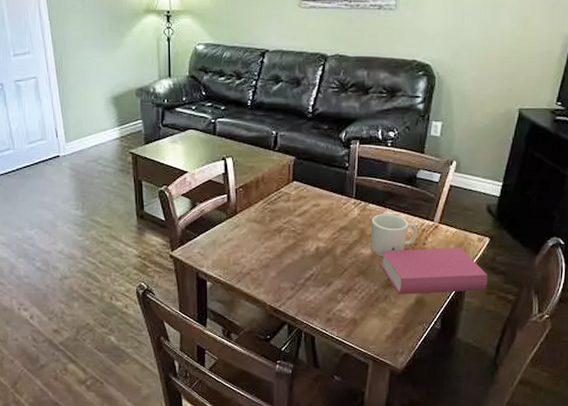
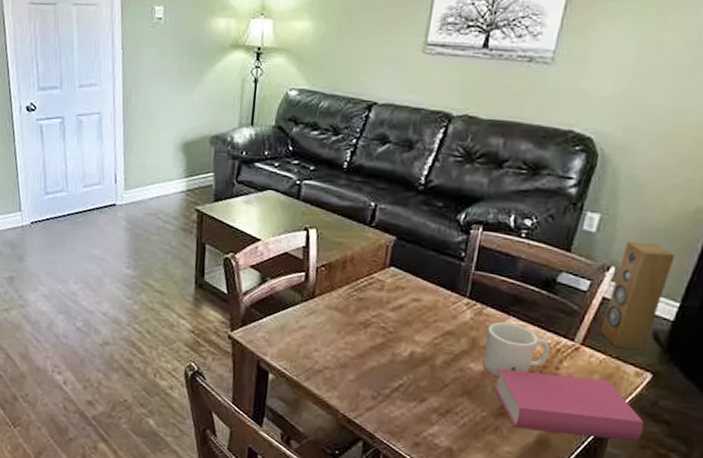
speaker: none [450,140,496,222] -> present [599,241,676,350]

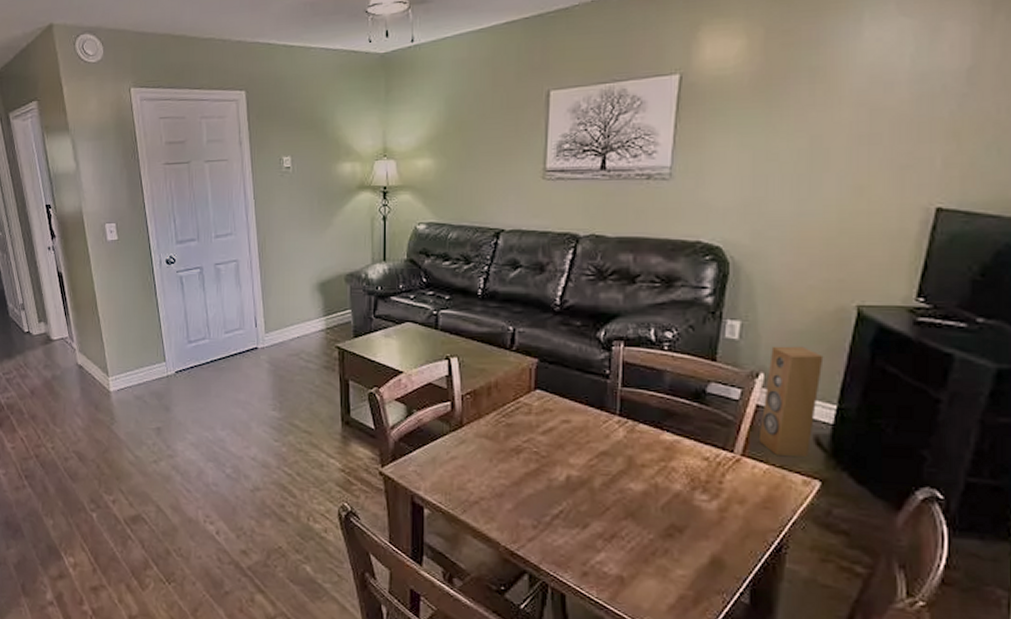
mug: present [482,321,551,377] -> none [641,437,711,496]
book: present [494,368,645,443] -> none [658,487,821,556]

